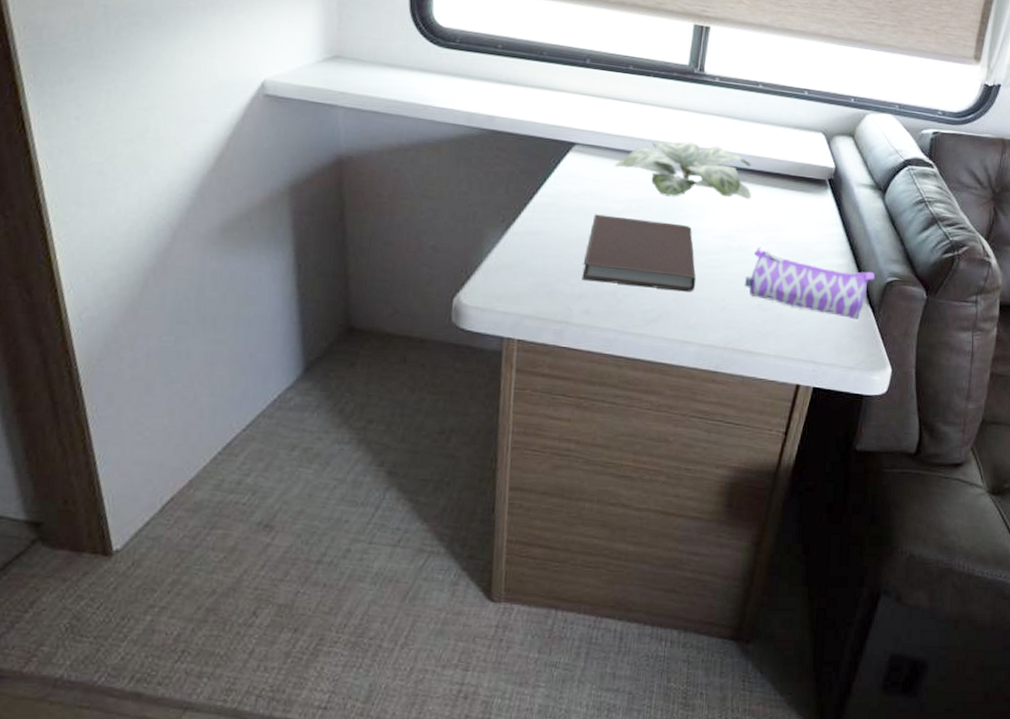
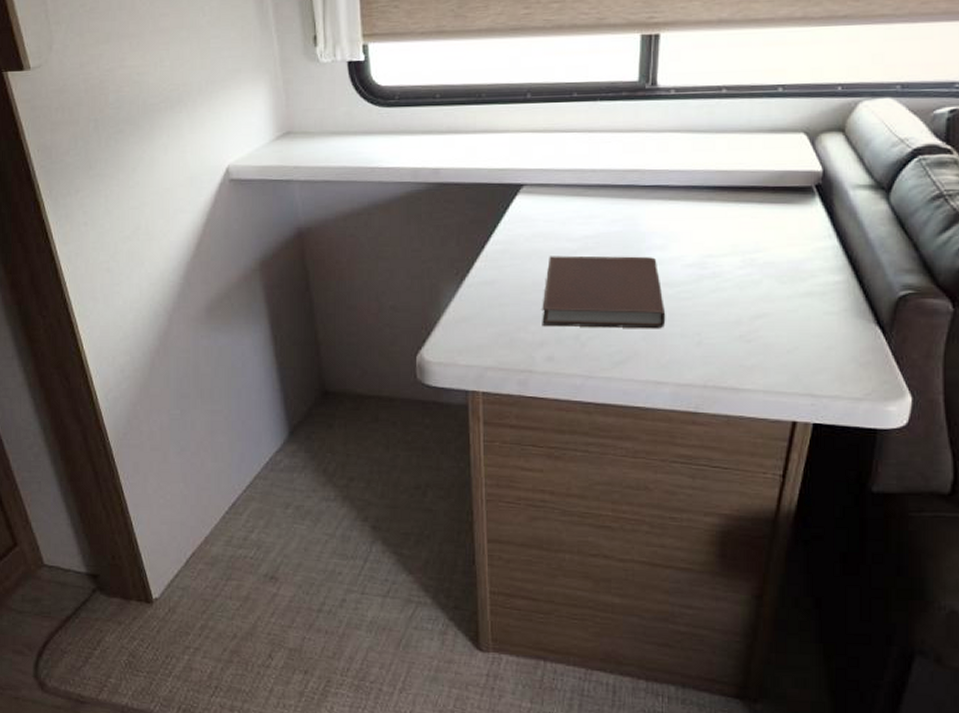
plant: present [614,142,752,200] -> none [566,165,723,228]
pencil case: present [744,247,875,320] -> none [721,272,882,344]

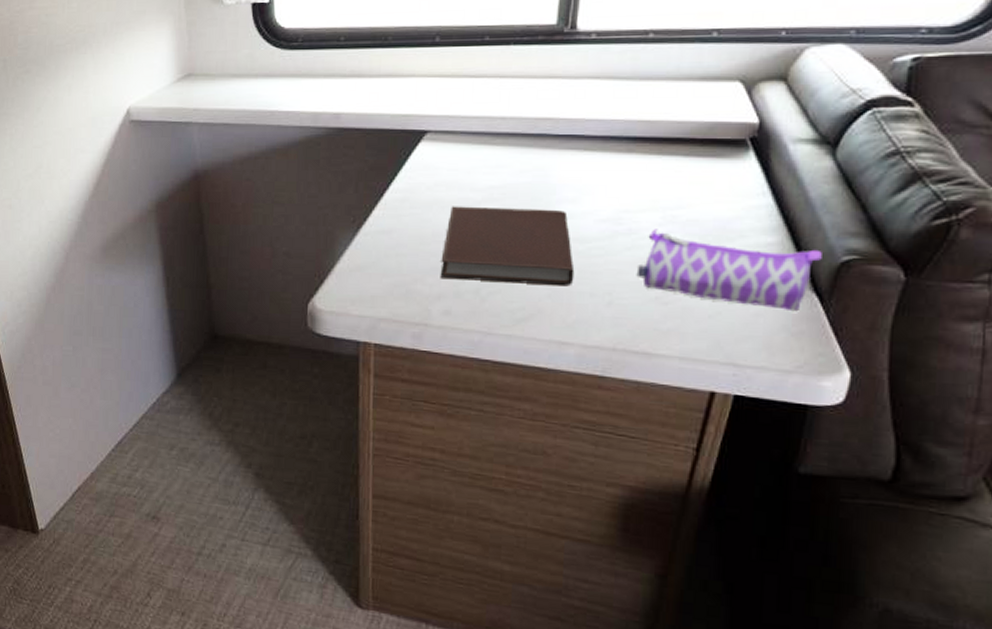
pencil case: none [721,272,882,344] -> present [636,229,822,312]

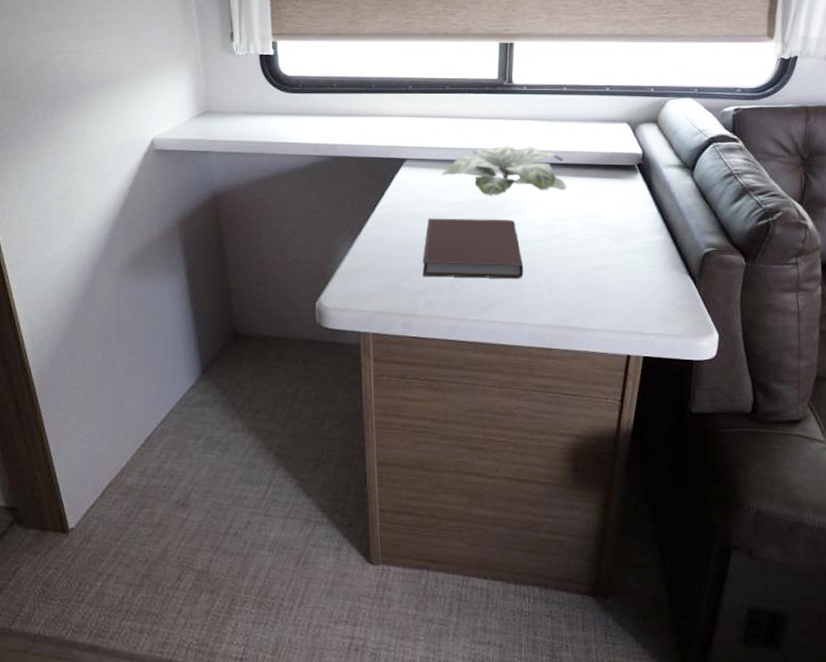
plant: none [471,113,643,179] -> present [441,146,567,196]
pencil case: present [636,229,822,312] -> none [568,232,692,291]

